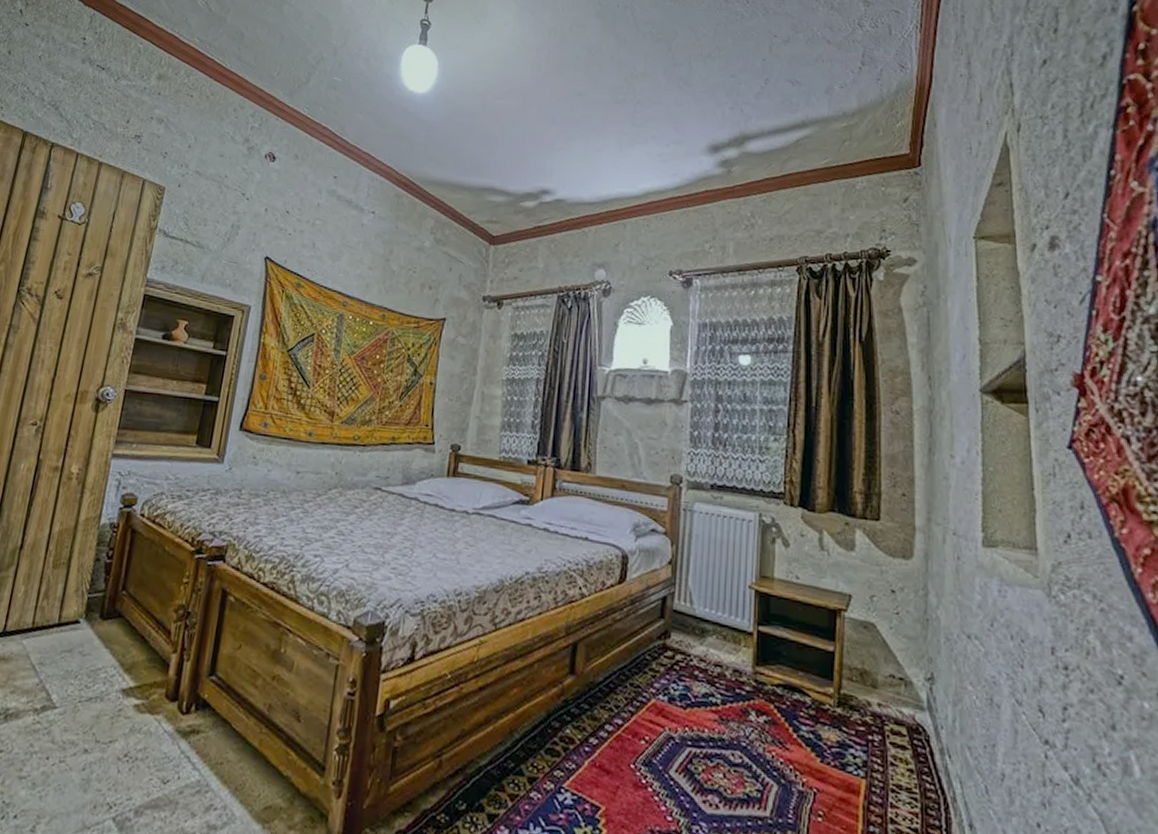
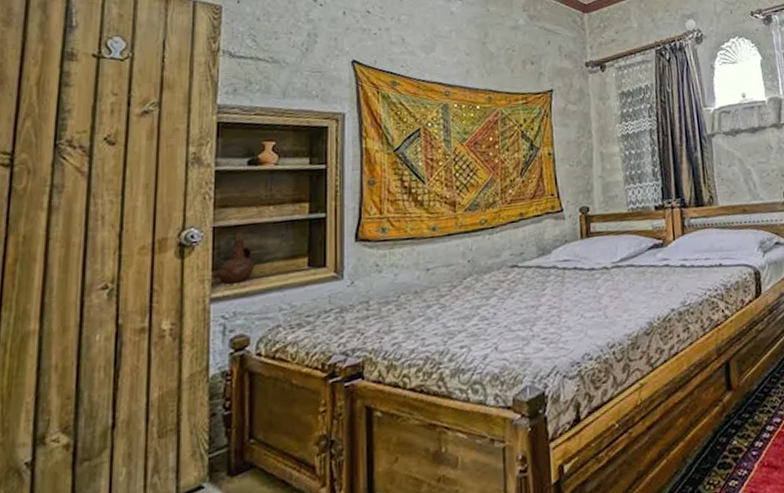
ceramic pitcher: none [121,398,153,445] -> present [217,231,255,284]

